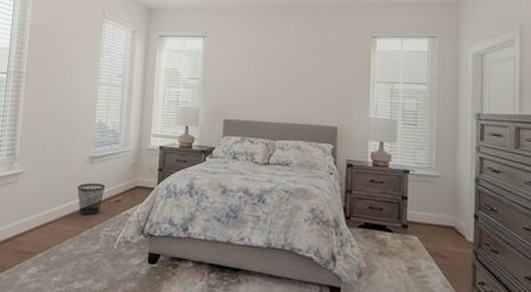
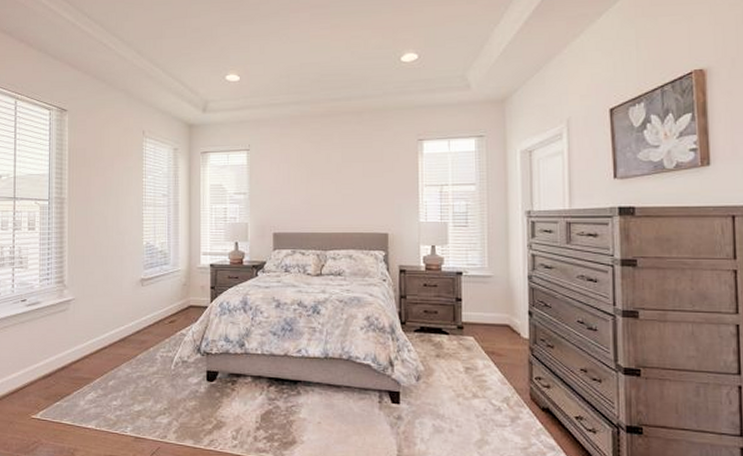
wastebasket: present [78,183,106,216] -> none [131,305,158,338]

